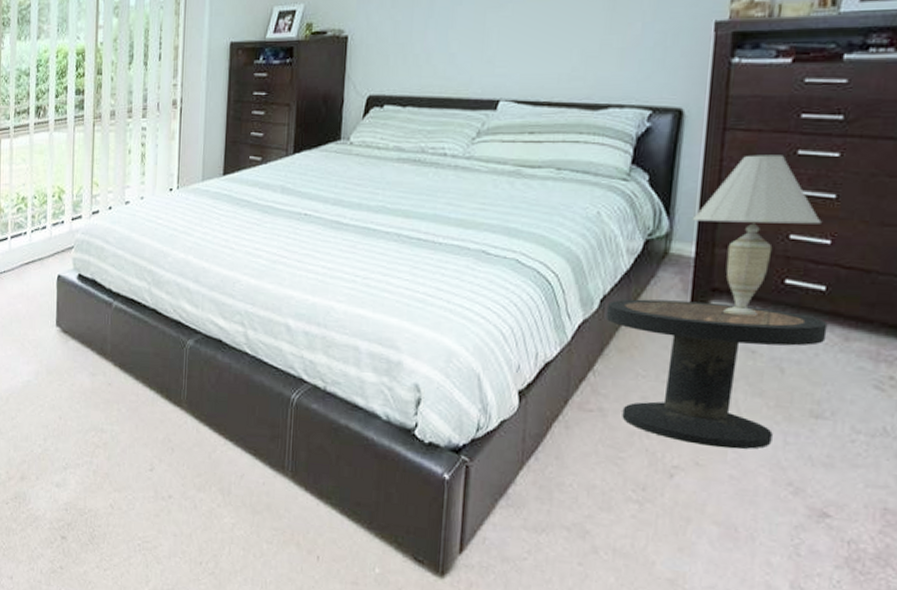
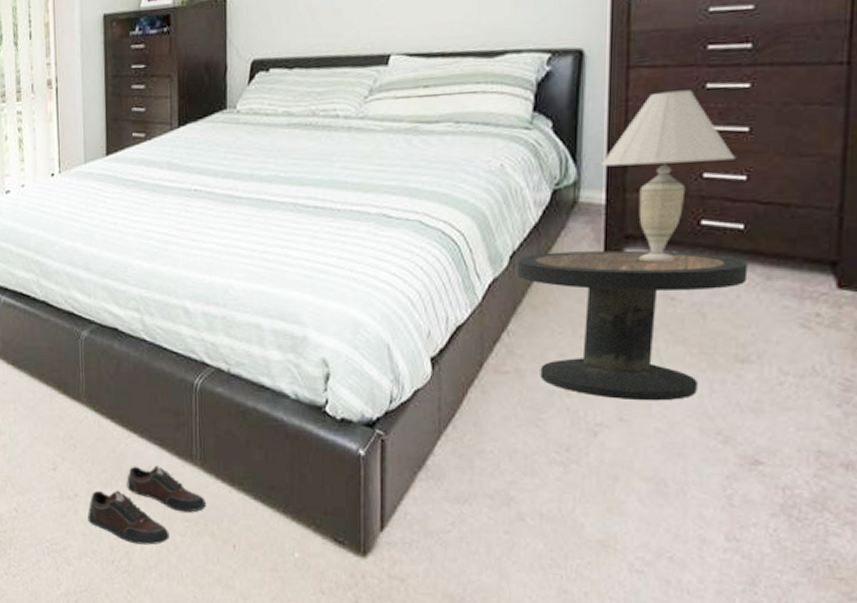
shoe: none [180,473,294,550] -> present [87,465,206,545]

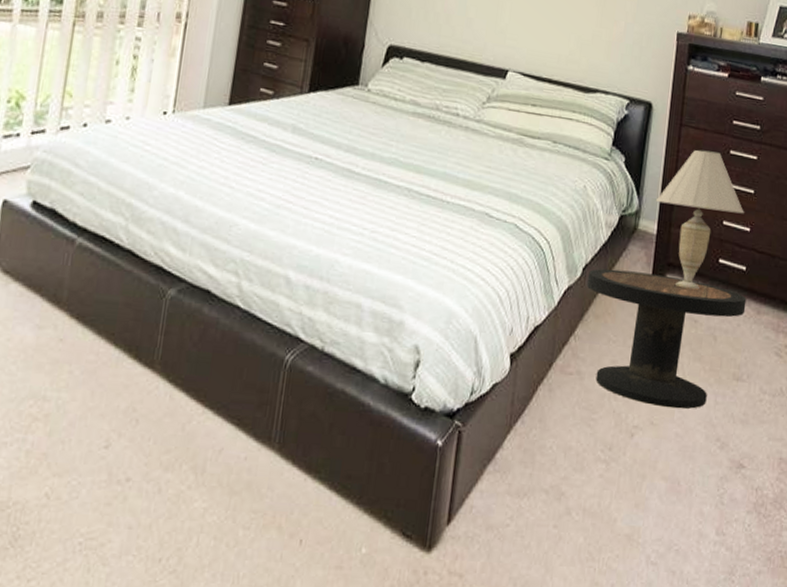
shoe: present [87,465,206,545] -> none [137,447,278,540]

